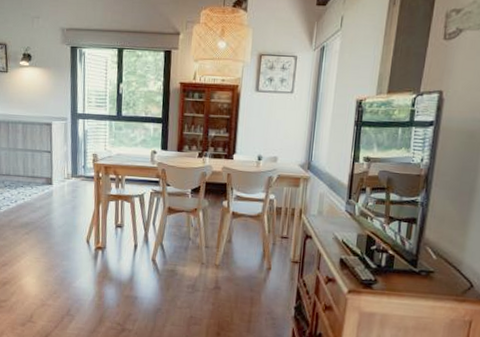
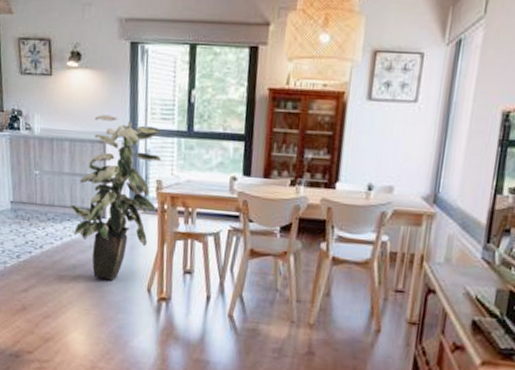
indoor plant: none [23,103,96,234] -> present [70,115,161,280]

